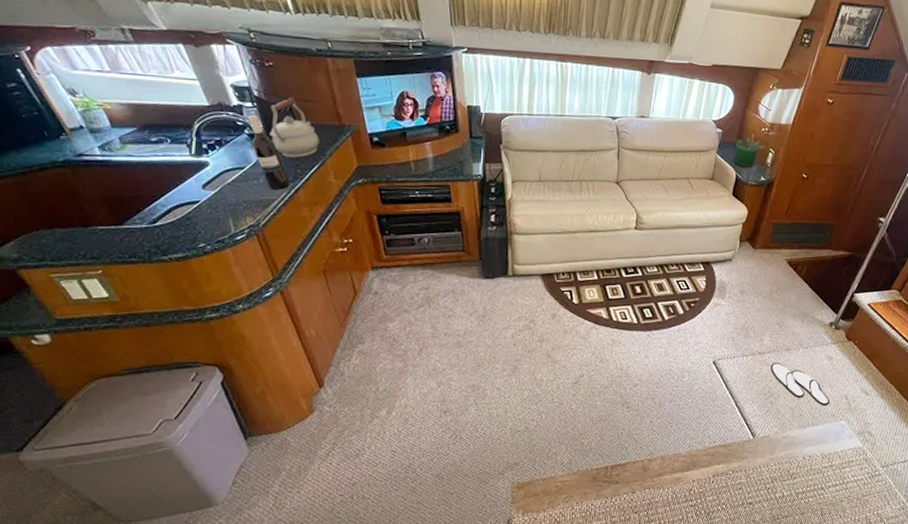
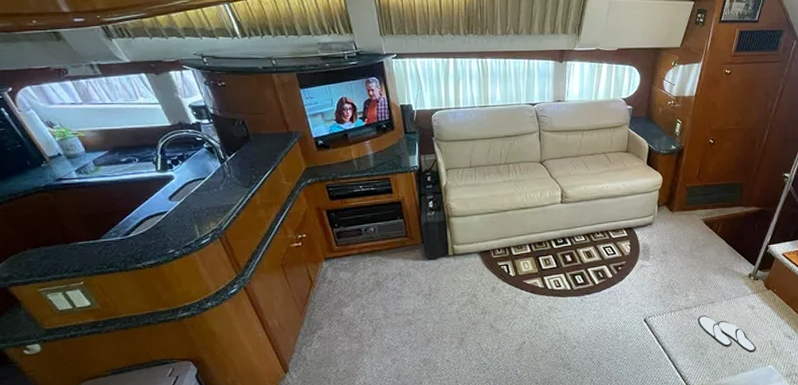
wine bottle: present [248,115,291,190] -> none [205,130,247,196]
kettle: present [270,98,319,158] -> none [225,112,271,165]
planter: present [734,136,767,168] -> none [644,110,674,139]

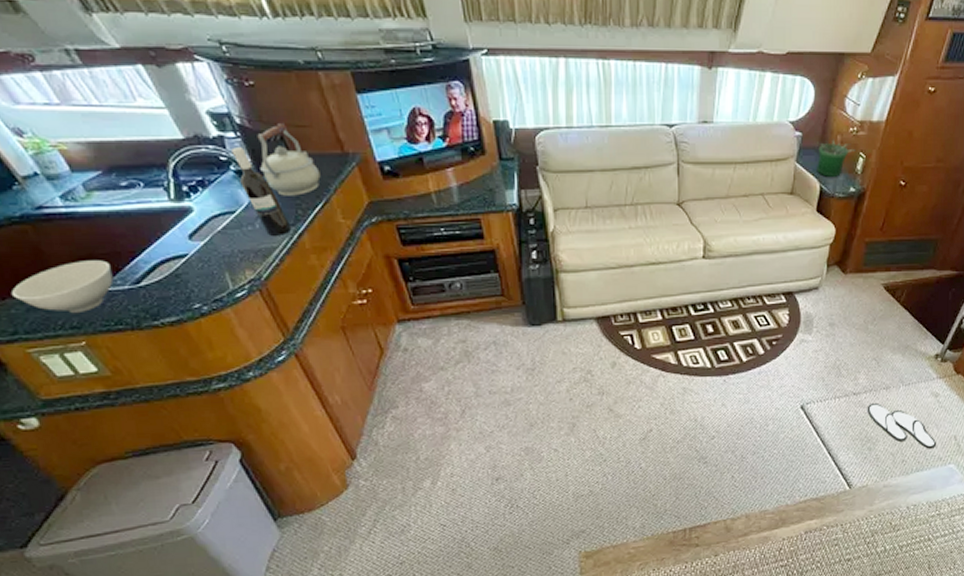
bowl: none [31,218,109,260] -> present [10,260,114,314]
wine bottle: none [205,130,247,196] -> present [231,147,292,236]
kettle: none [225,112,271,165] -> present [257,124,321,196]
planter: none [644,110,674,139] -> present [817,139,856,177]

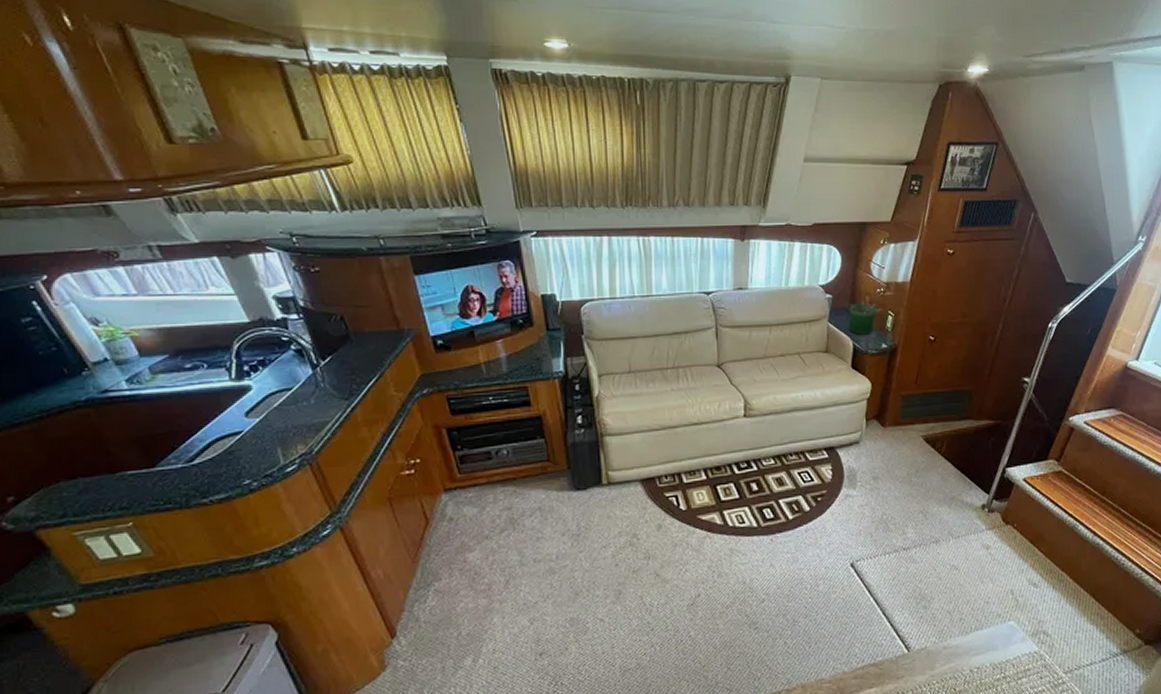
bowl: present [10,260,114,314] -> none [65,440,168,495]
wine bottle: present [231,147,292,236] -> none [293,328,346,410]
kettle: present [257,124,321,196] -> none [319,305,376,372]
slippers: present [867,403,937,449] -> none [918,558,994,605]

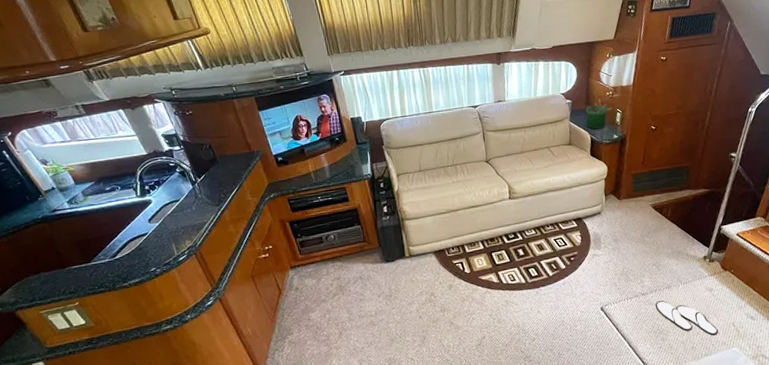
slippers: none [918,558,994,605] -> present [655,300,719,336]

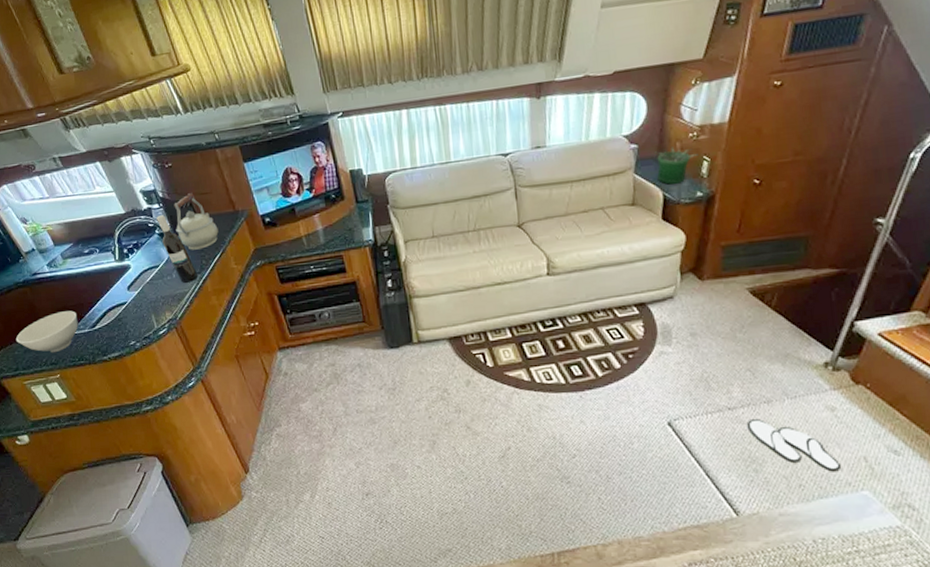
bowl: none [32,243,99,283] -> present [15,311,78,353]
wine bottle: none [177,156,217,215] -> present [156,215,198,283]
kettle: none [194,137,236,186] -> present [174,193,219,250]

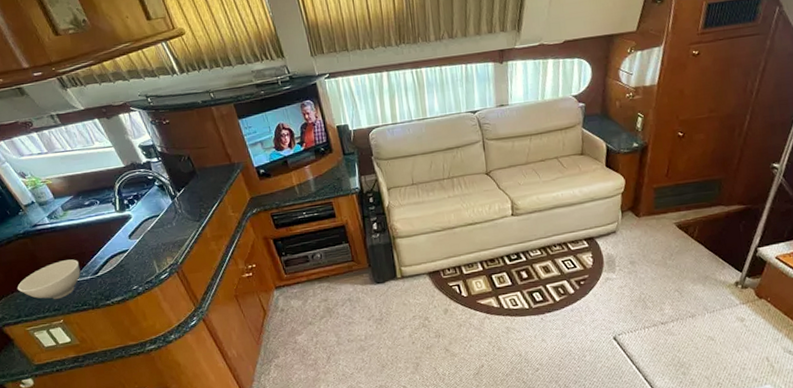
wine bottle: present [156,215,198,283] -> none [155,168,198,231]
kettle: present [174,193,219,250] -> none [172,147,216,200]
planter: present [655,146,698,185] -> none [599,105,634,137]
slippers: present [746,419,842,472] -> none [676,331,750,371]

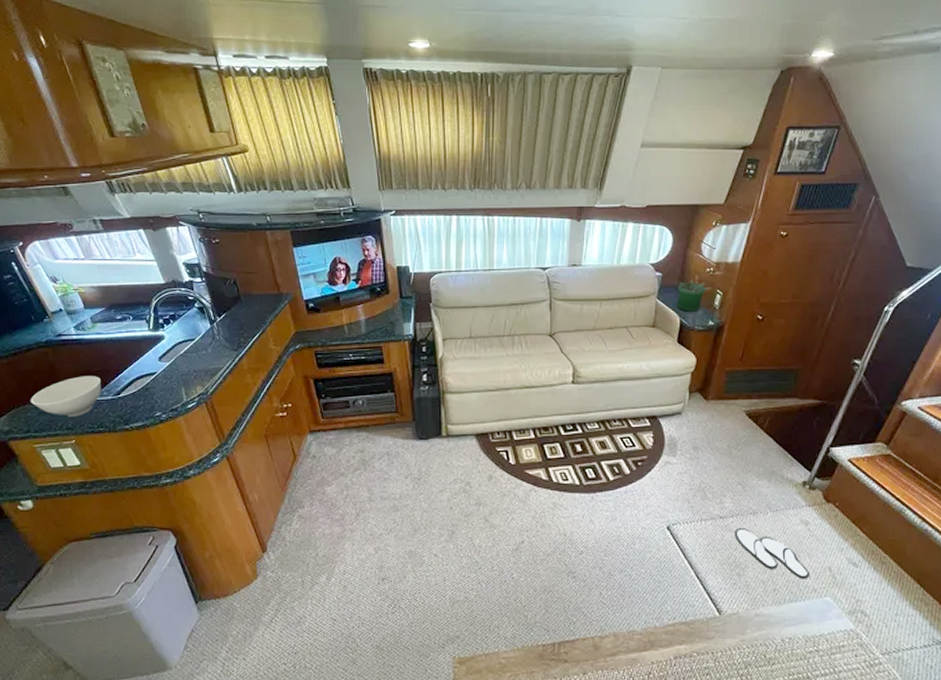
planter: none [599,105,634,137] -> present [676,278,713,312]
slippers: none [676,331,750,371] -> present [734,528,810,579]

